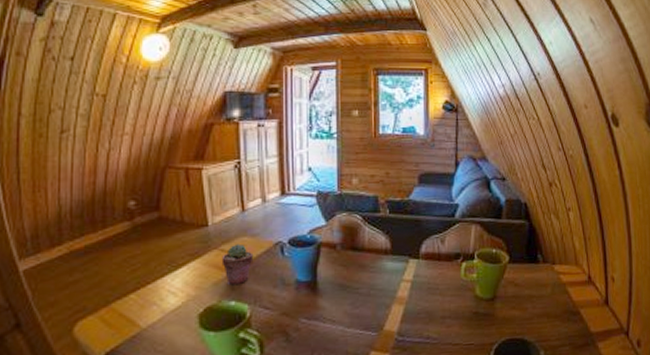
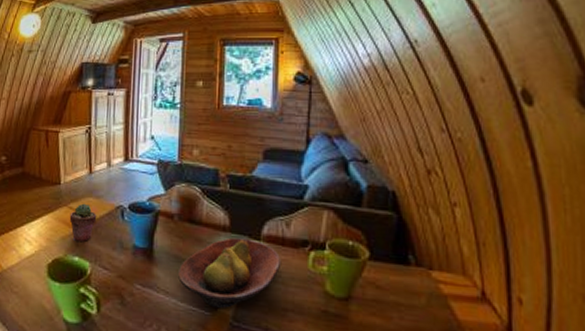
fruit bowl: none [344,258,439,327] -> present [178,237,282,308]

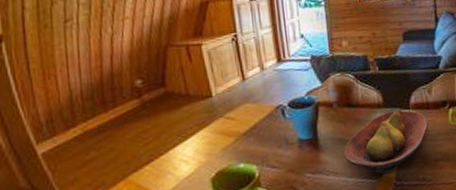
potted succulent: present [69,203,97,242] -> none [227,110,258,149]

